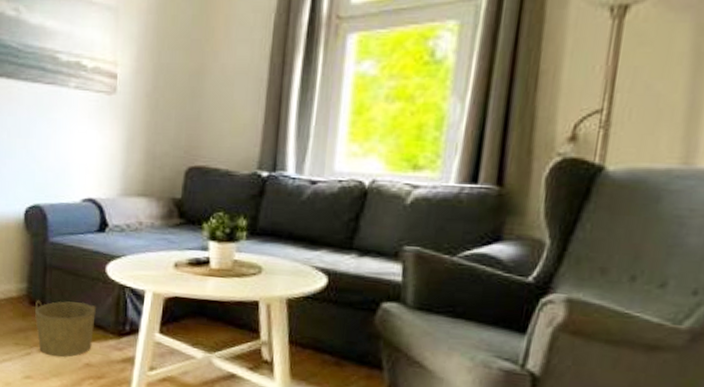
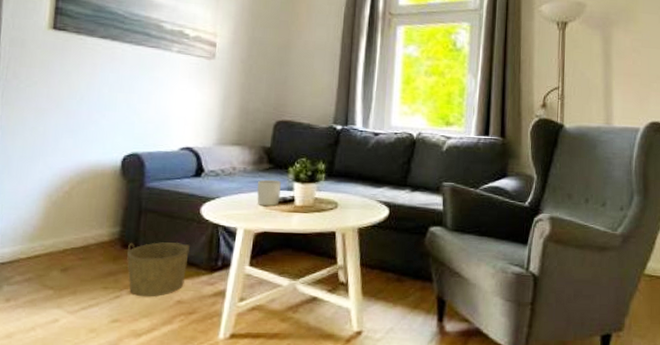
mug: none [166,236,194,268] -> present [257,179,281,207]

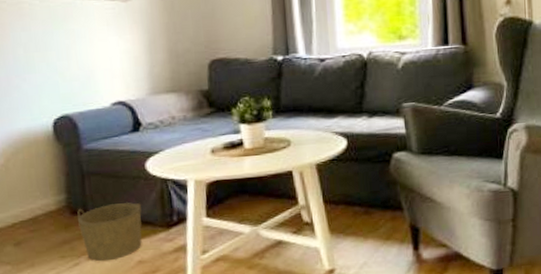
mug: present [257,179,281,207] -> none [201,124,228,154]

